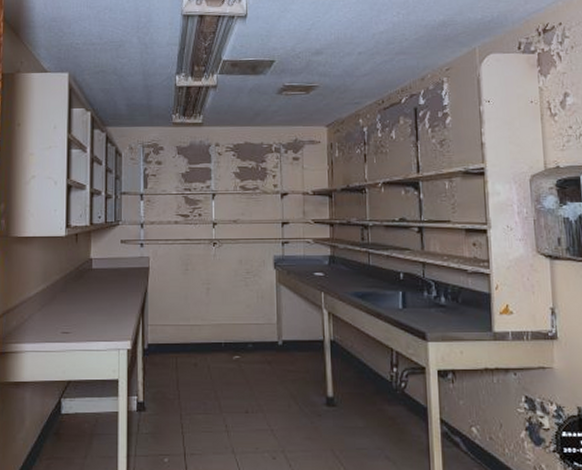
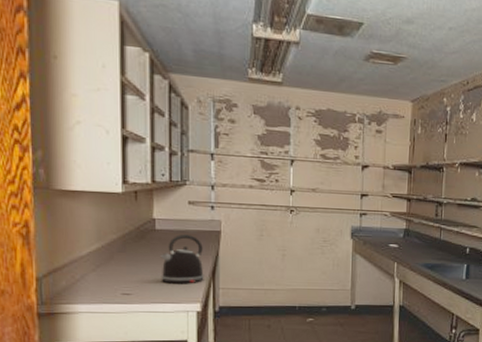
kettle: none [96,272,134,322] -> present [160,234,204,284]

